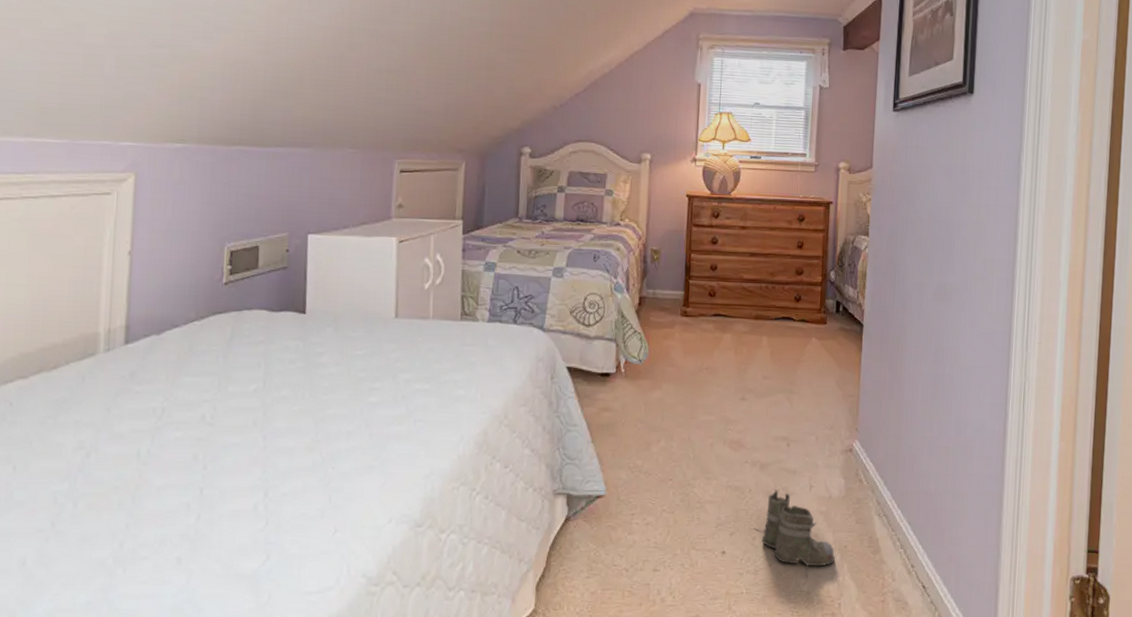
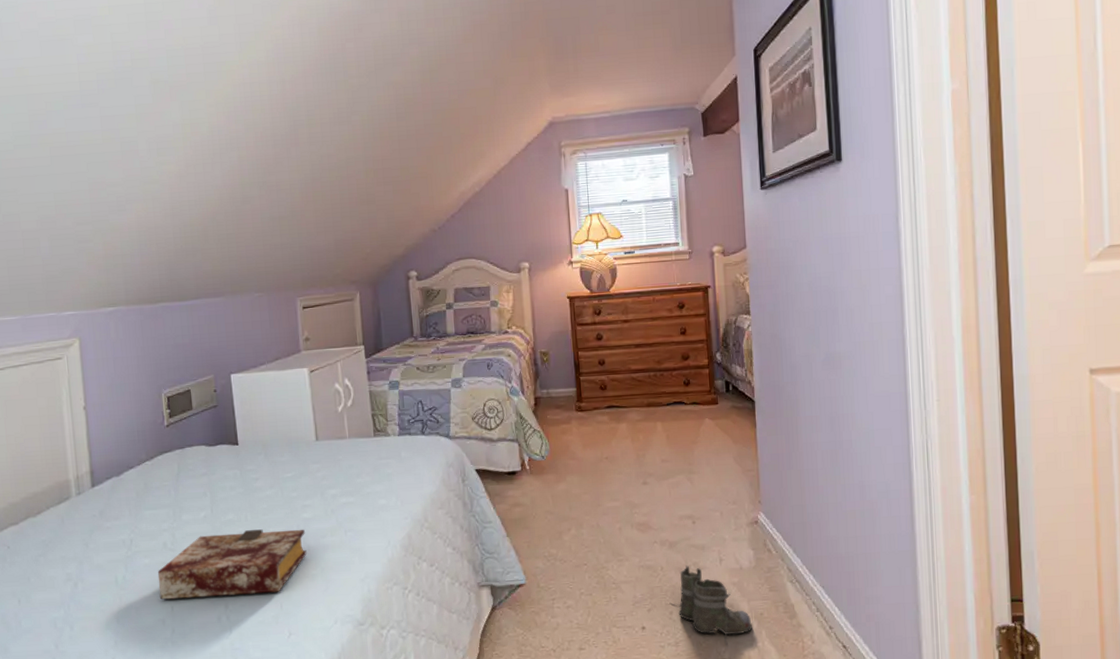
book: none [188,410,369,483] -> present [157,529,307,600]

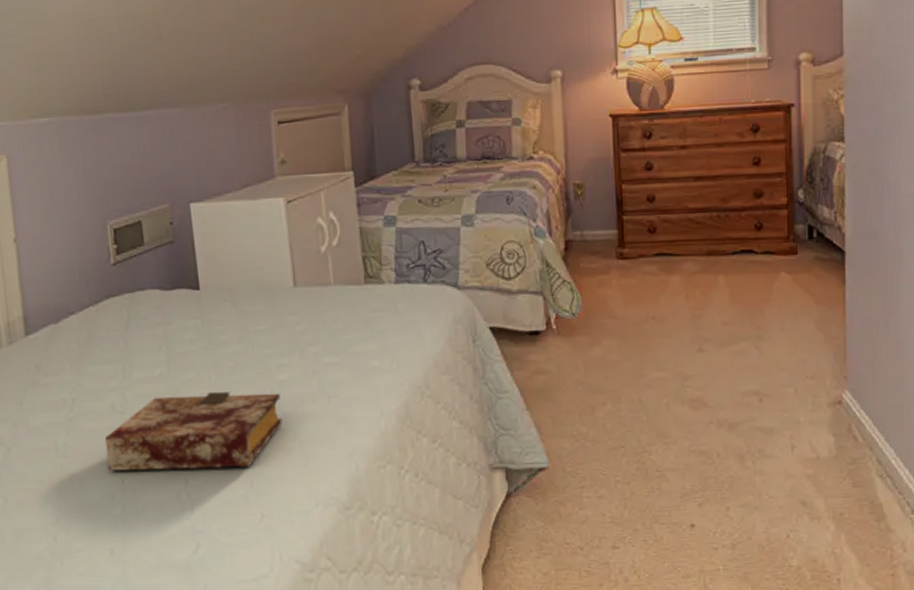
boots: present [670,565,752,644] -> none [727,452,829,549]

